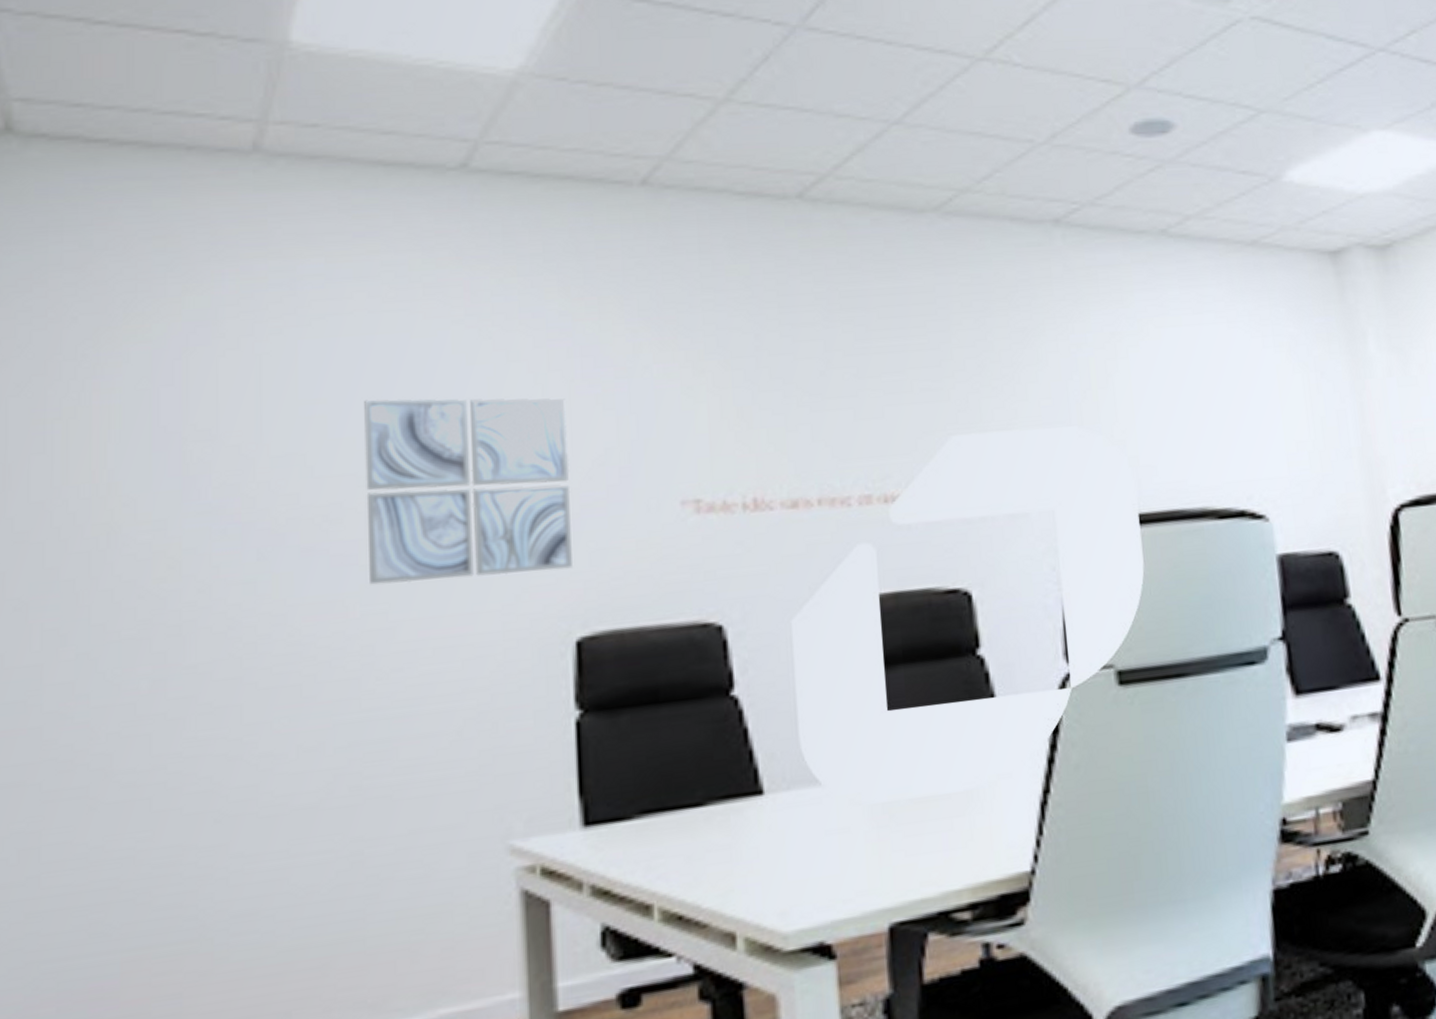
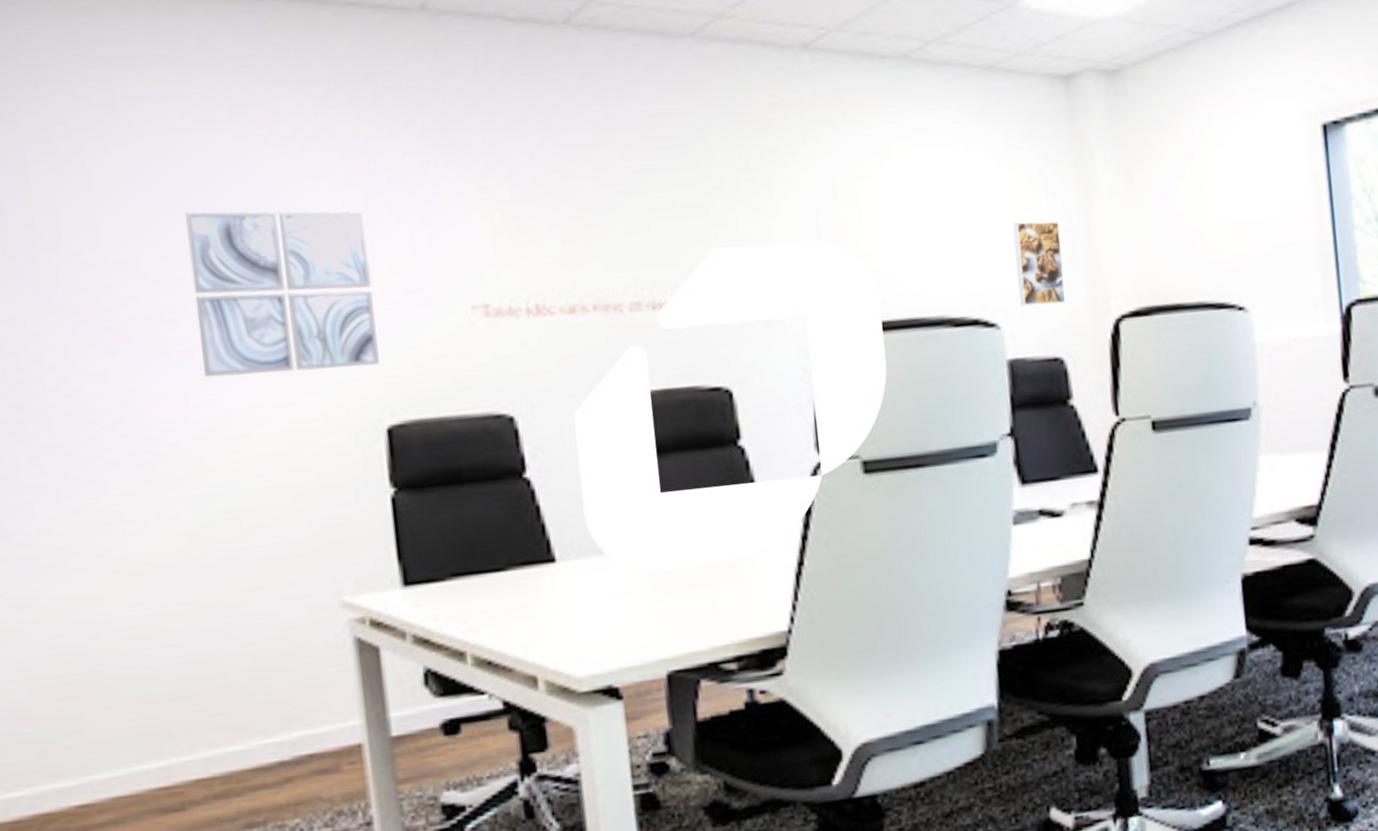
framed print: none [1280,404,1340,496] -> present [1013,221,1066,306]

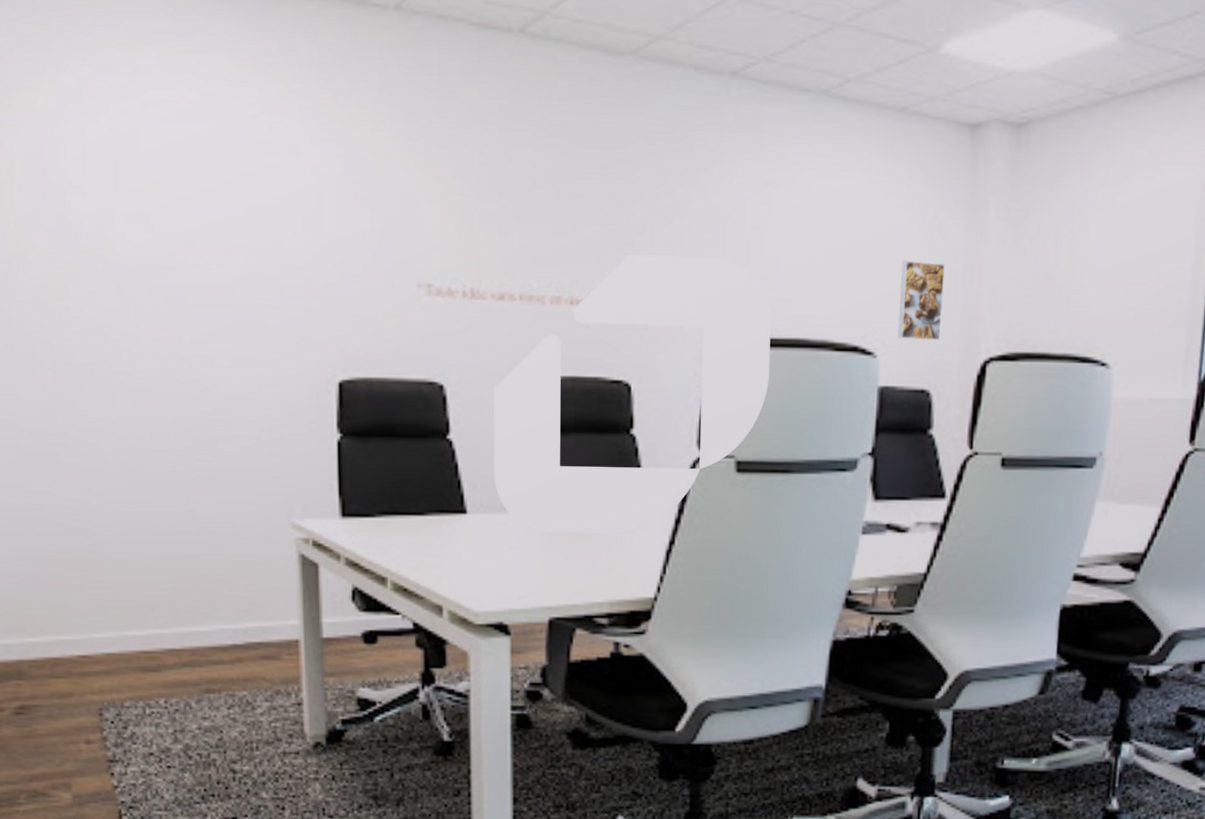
wall art: present [186,210,380,378] -> none [188,175,337,327]

